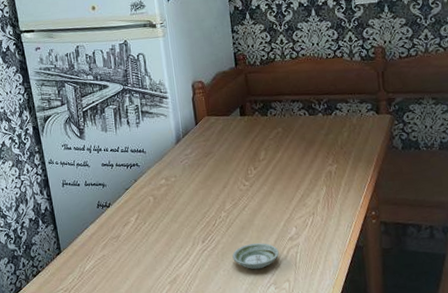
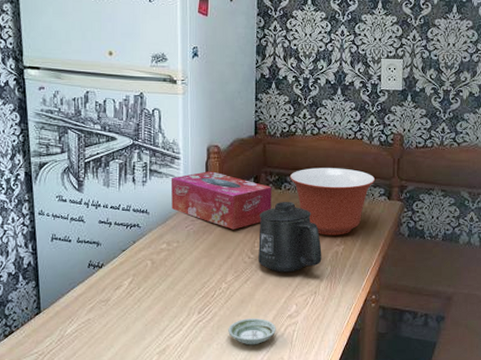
tissue box: none [161,106,260,160] -> present [170,171,272,230]
mug: none [248,127,316,197] -> present [258,202,322,273]
mixing bowl: none [274,88,361,156] -> present [289,168,376,235]

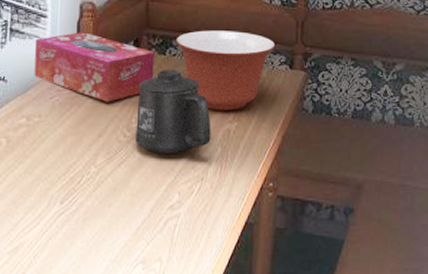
saucer: present [228,318,276,345] -> none [96,210,154,243]

